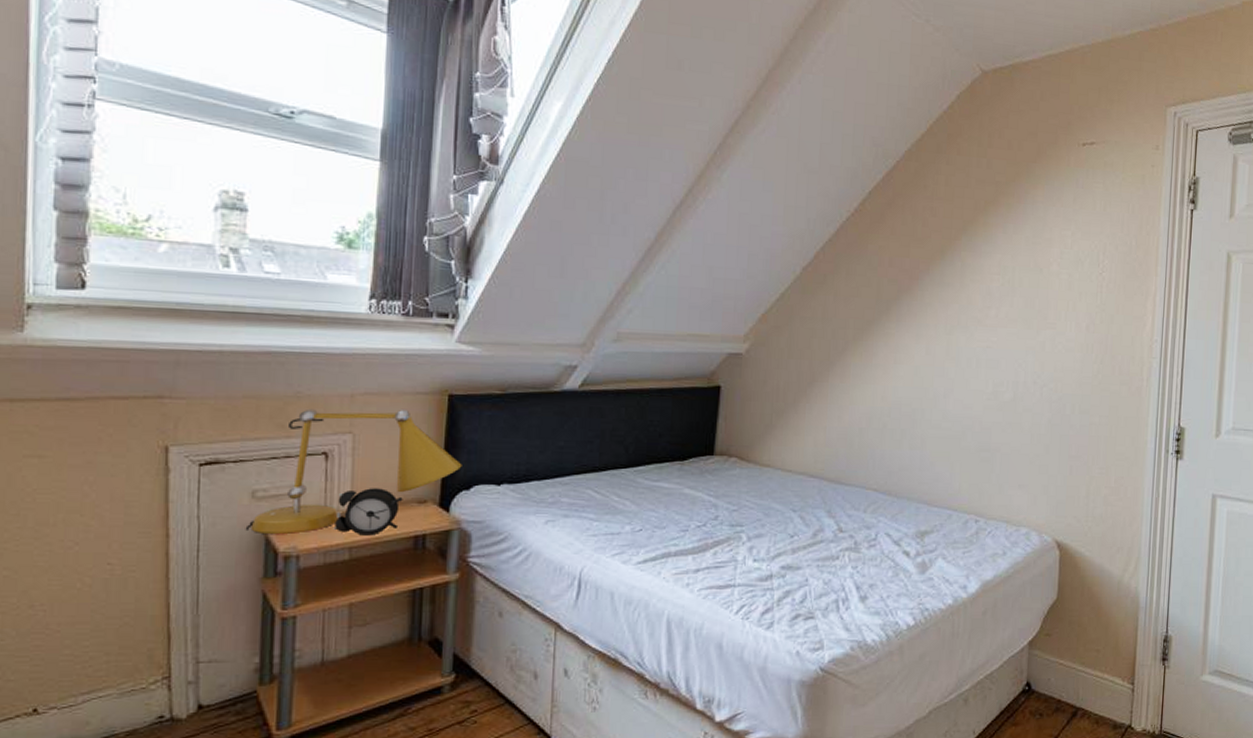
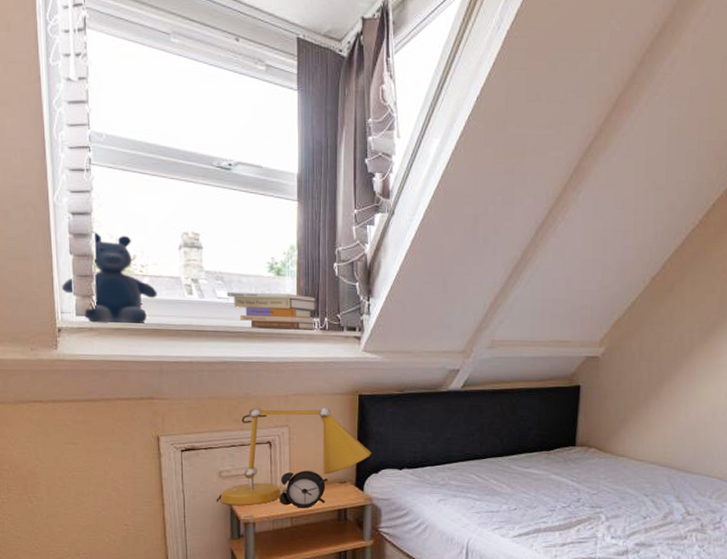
teddy bear: none [38,183,179,302] -> present [62,231,157,324]
books: none [277,265,399,316] -> present [226,291,317,330]

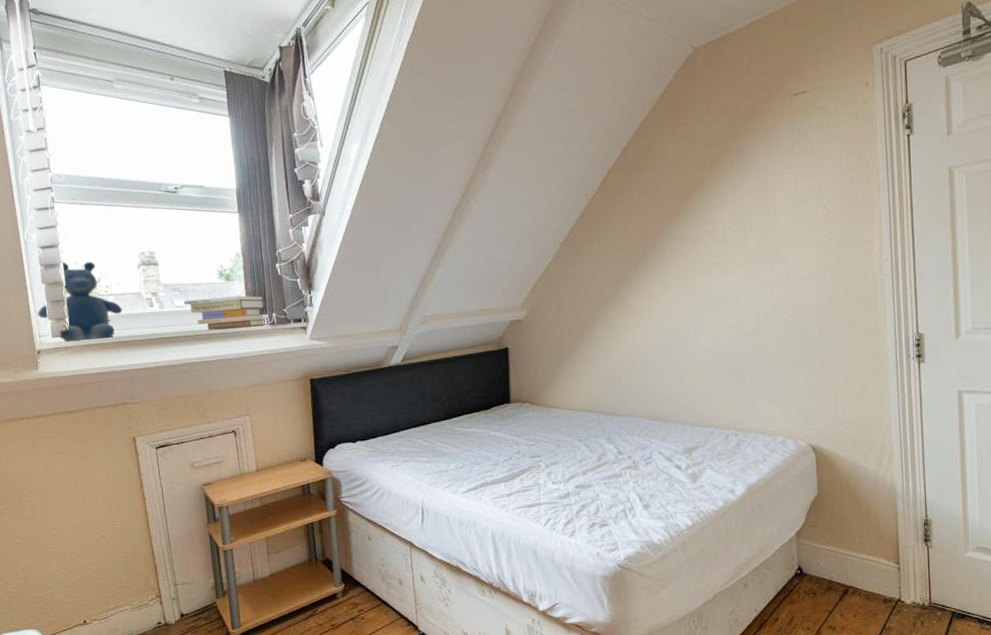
table lamp: present [216,406,372,506] -> none [191,393,327,493]
alarm clock: present [278,470,328,508] -> none [247,453,290,488]

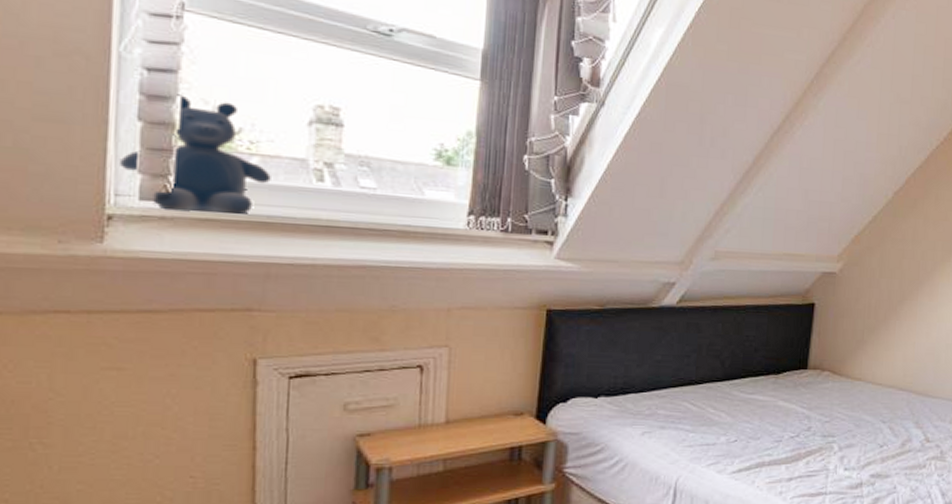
books: present [183,295,265,330] -> none [373,180,498,232]

